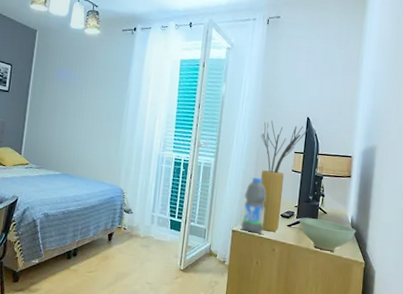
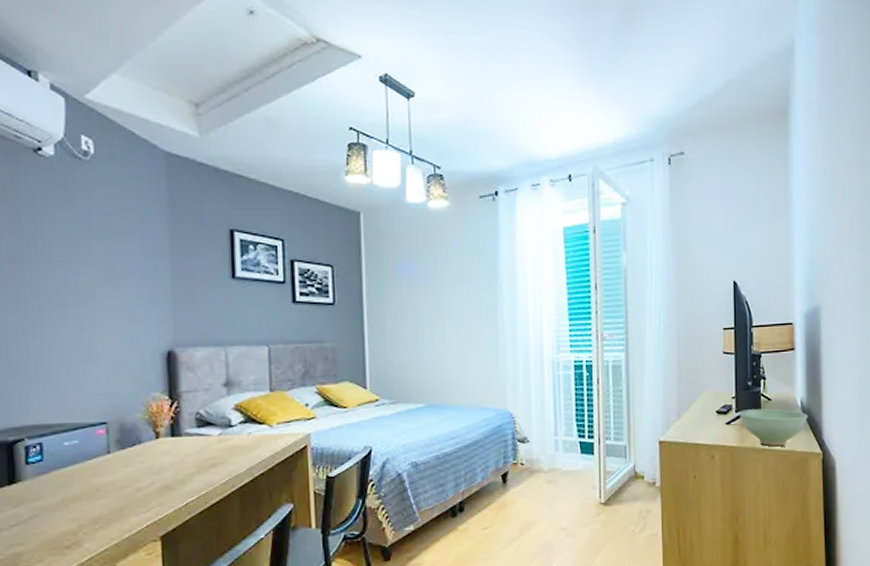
water bottle: present [240,177,267,235] -> none [668,368,697,441]
vase: present [260,121,309,232] -> none [679,292,738,435]

